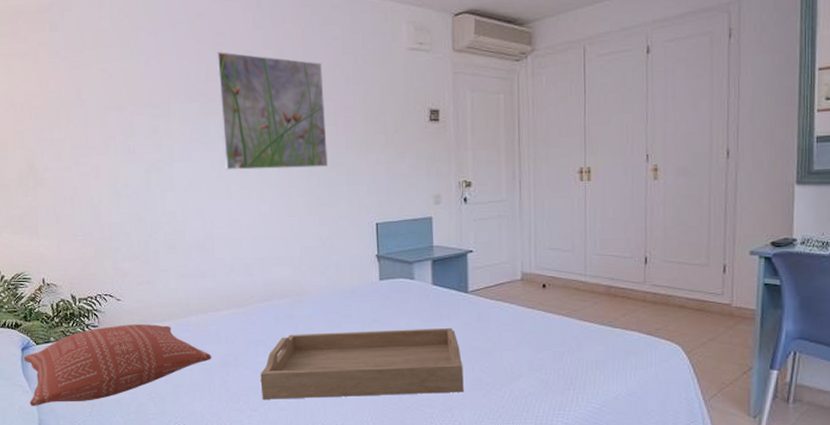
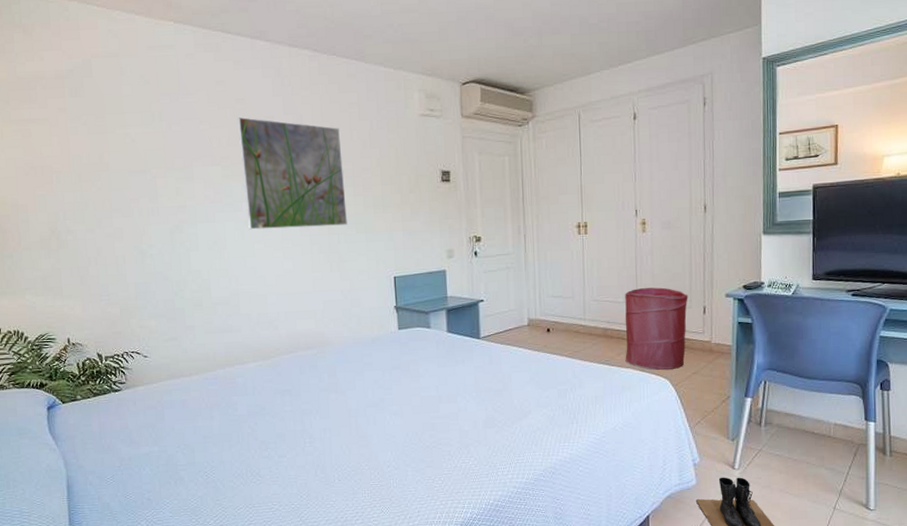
pillow: present [24,324,212,407] -> none [50,379,240,465]
serving tray: present [260,328,464,399] -> none [287,372,478,446]
laundry hamper: none [631,242,706,334] -> present [625,287,688,370]

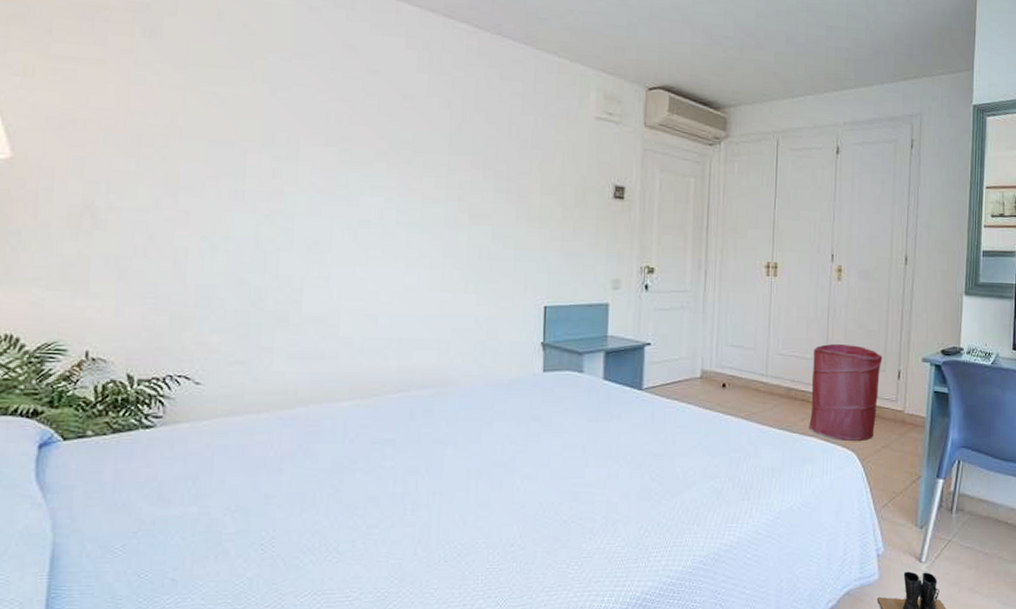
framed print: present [237,117,347,230] -> none [364,92,496,238]

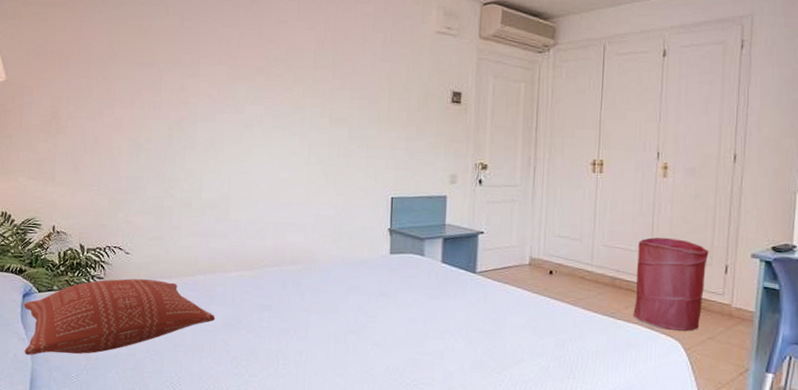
pillow: none [40,416,322,526] -> present [24,278,216,356]

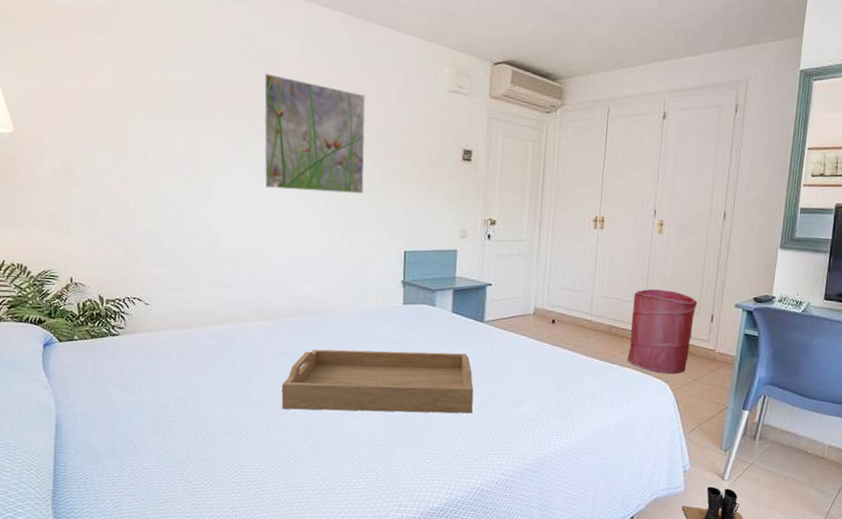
pillow: present [24,278,216,356] -> none [45,328,236,403]
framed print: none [248,19,352,138] -> present [263,73,365,194]
serving tray: none [262,301,466,373] -> present [281,349,474,414]

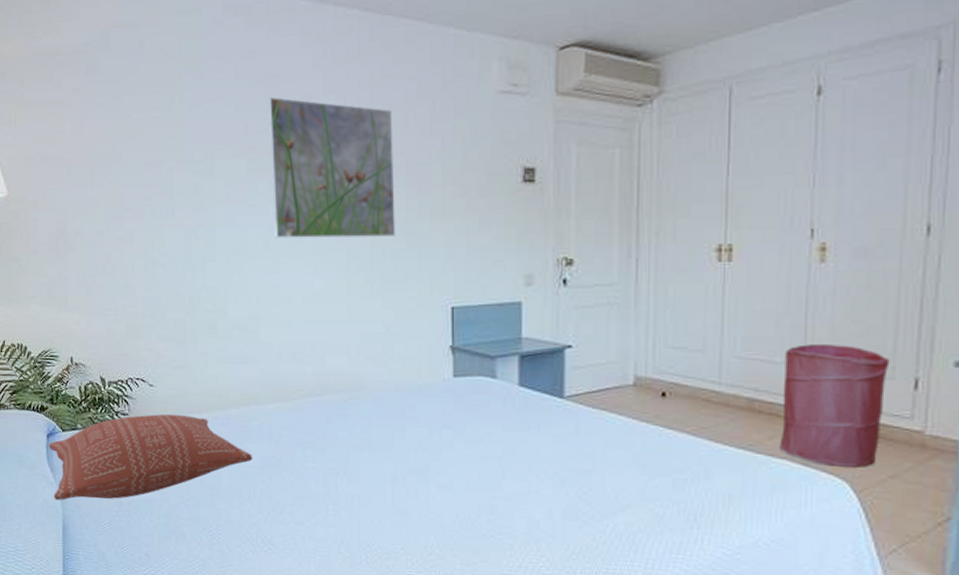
pillow: none [45,328,236,403] -> present [49,414,253,501]
serving tray: present [281,349,474,414] -> none [307,437,554,522]

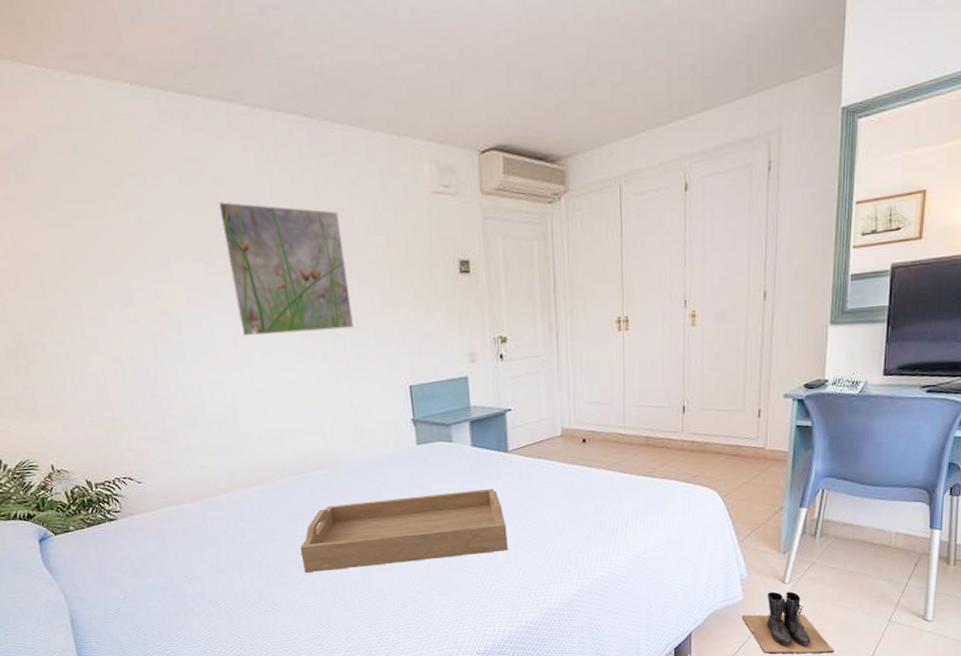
pillow: present [49,414,253,501] -> none [42,505,248,599]
serving tray: none [307,437,554,522] -> present [300,489,508,573]
laundry hamper: present [779,344,890,468] -> none [669,389,742,481]

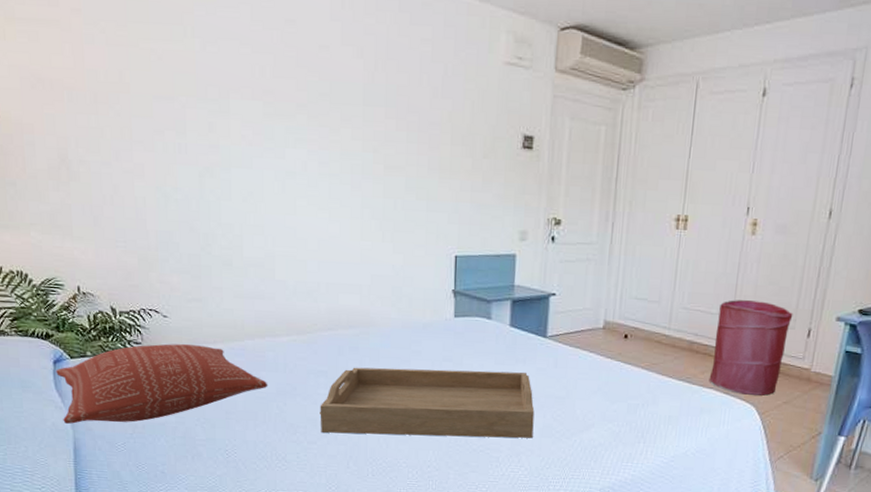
pillow: none [42,505,248,599] -> present [56,344,268,425]
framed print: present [216,202,354,337] -> none [285,43,407,189]
laundry hamper: none [669,389,742,481] -> present [709,300,793,396]

